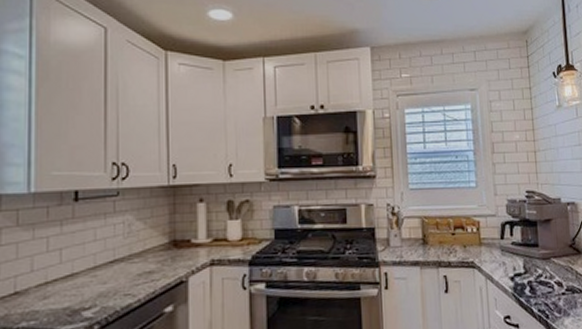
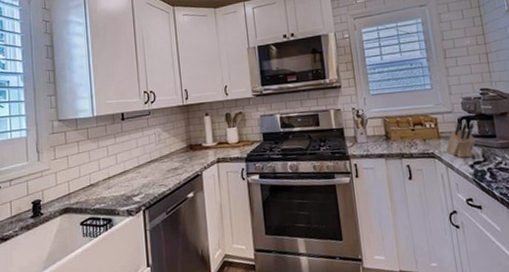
knife block: none [486,228,517,269] -> present [445,123,476,158]

